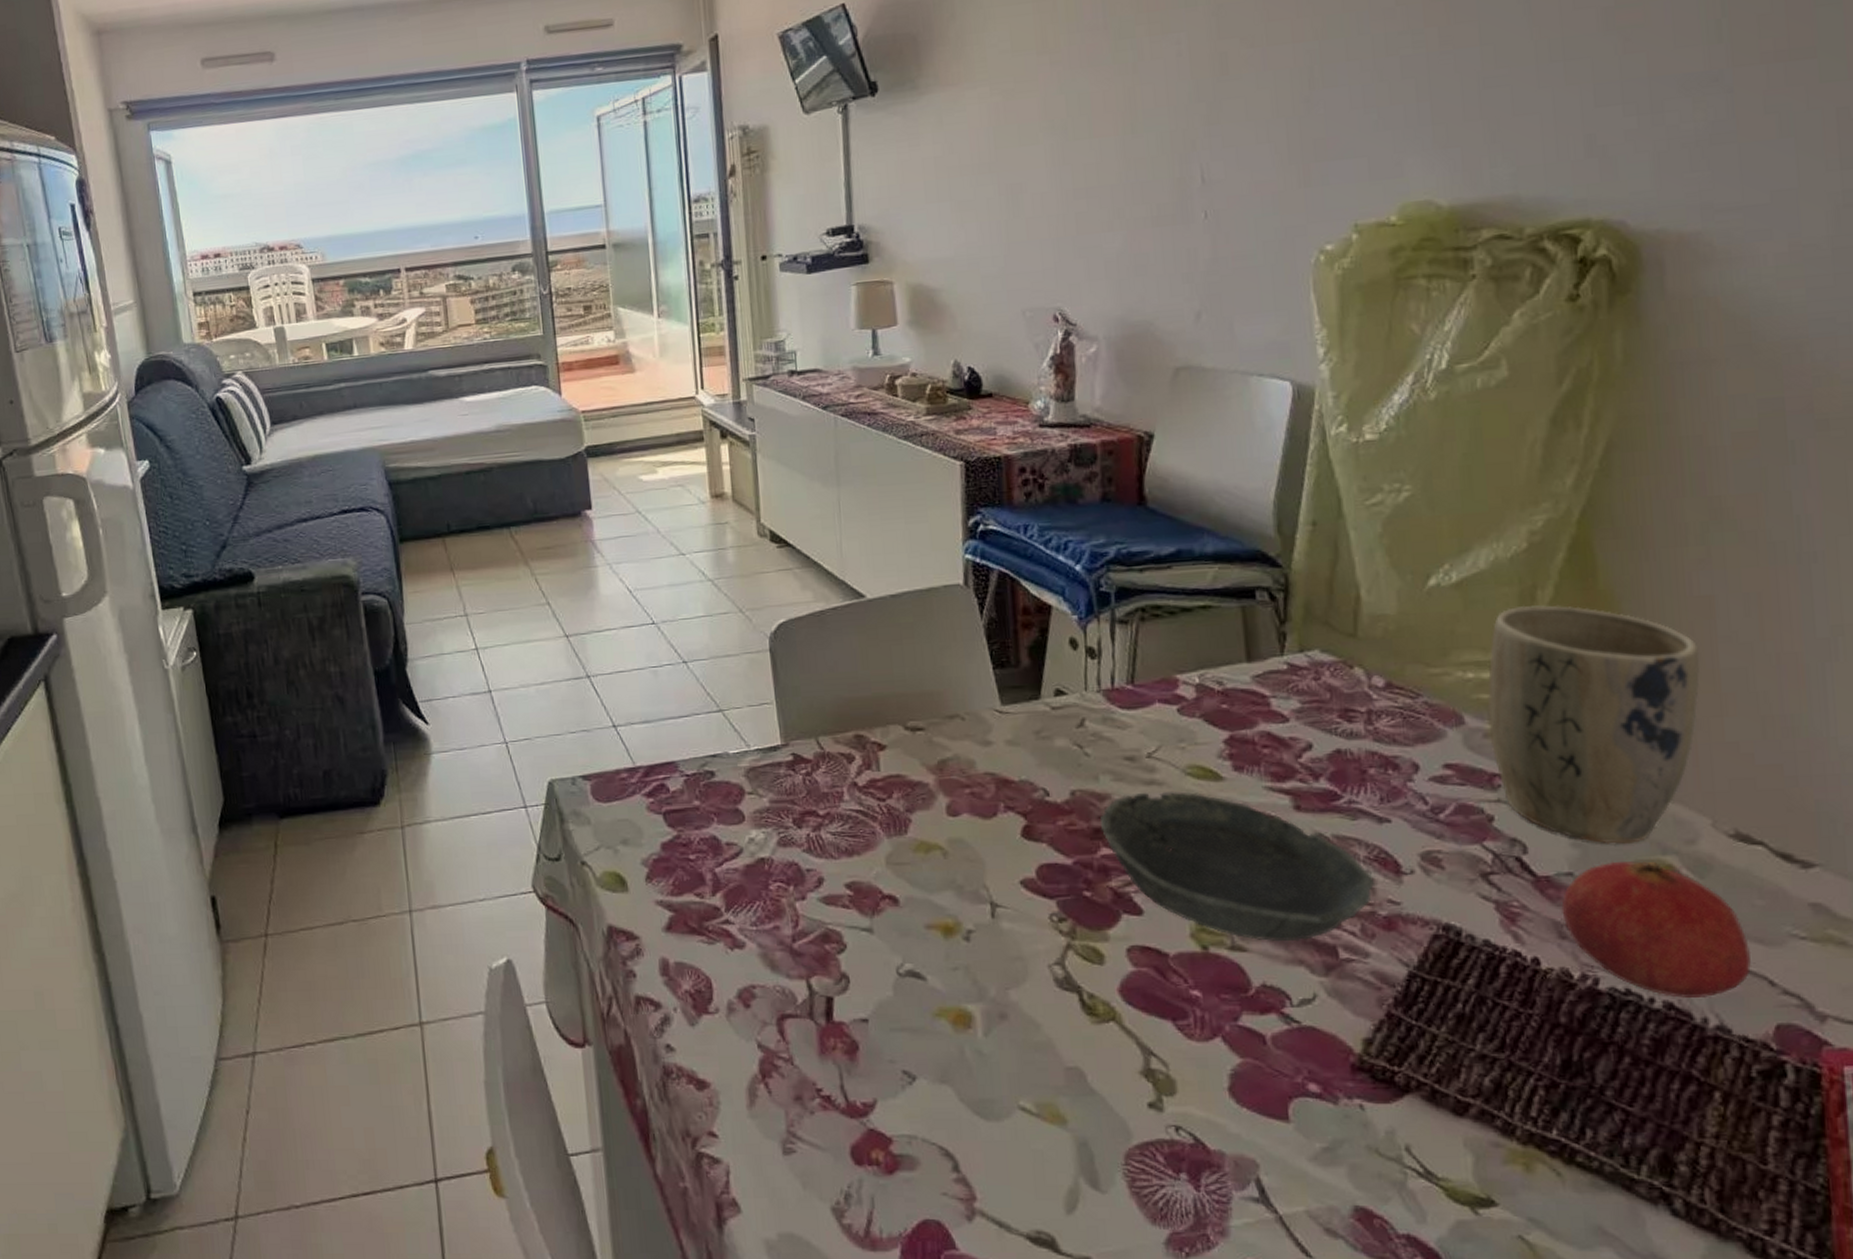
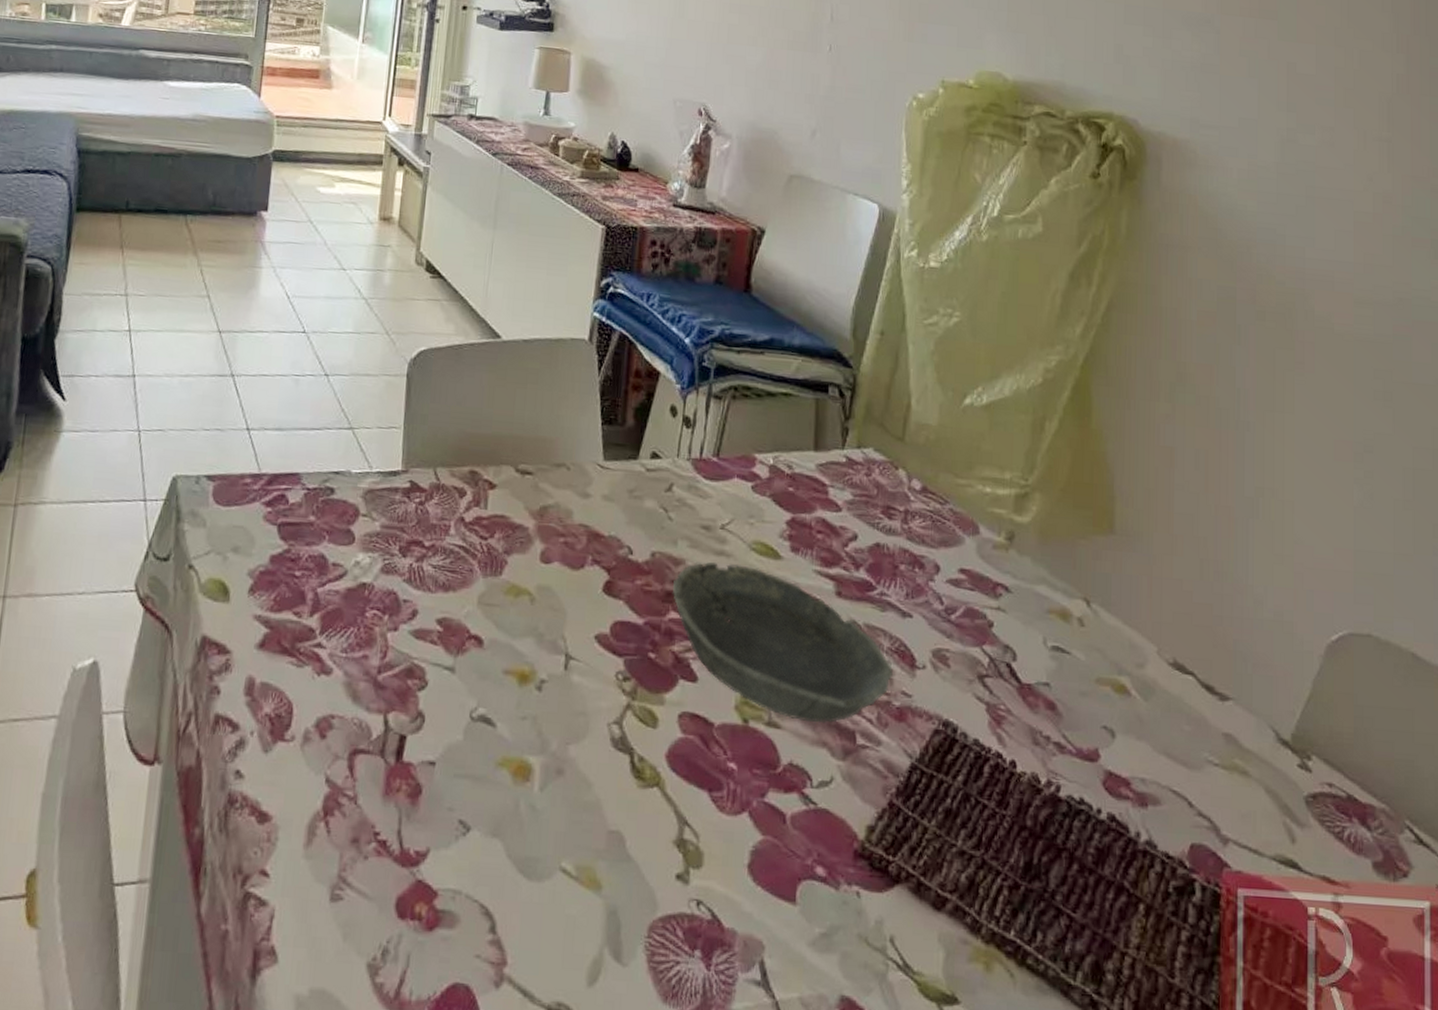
plant pot: present [1487,604,1701,844] -> none [997,433,1160,662]
fruit: present [1561,861,1752,998] -> none [1037,676,1177,813]

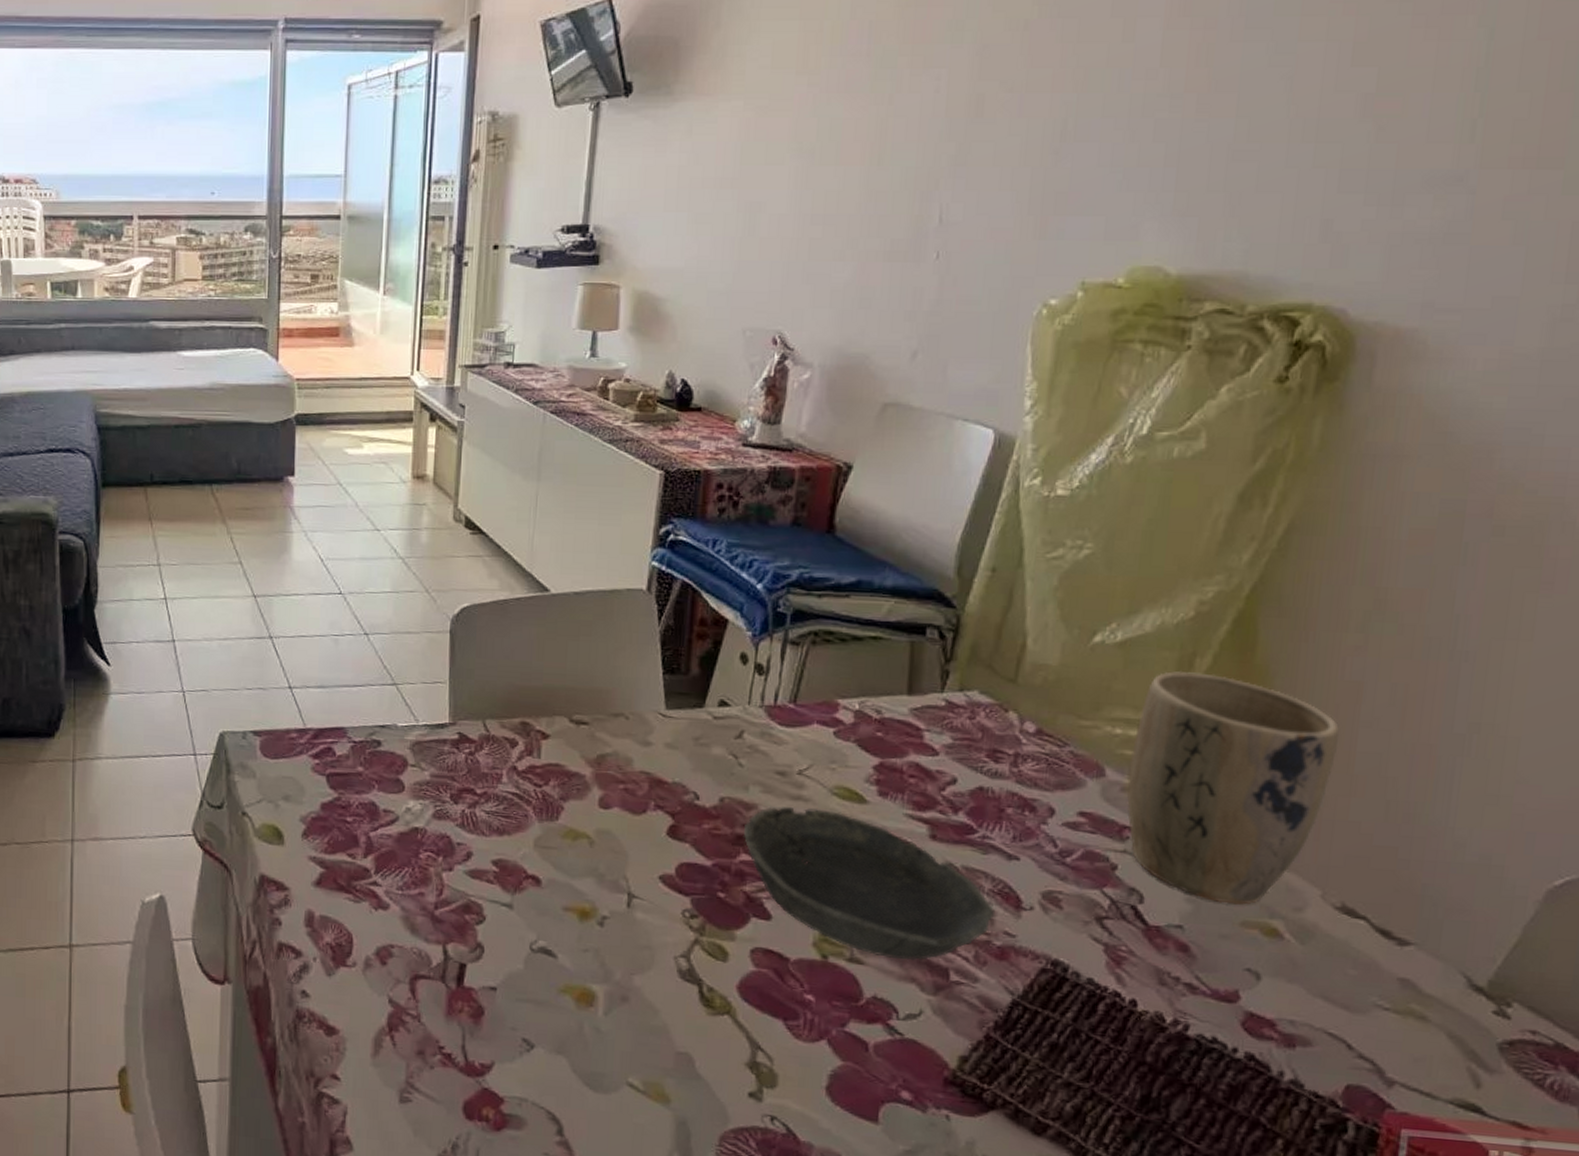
plant pot: none [997,433,1160,662] -> present [1126,670,1340,905]

